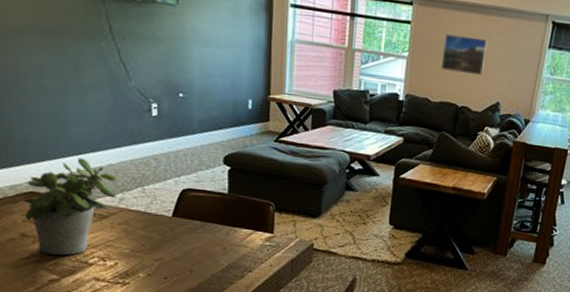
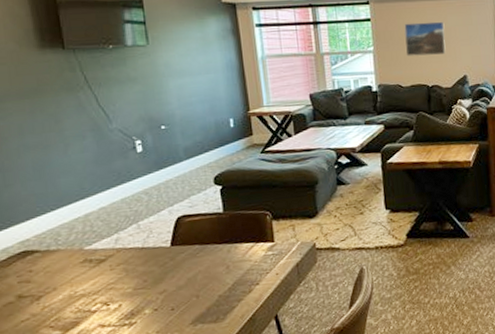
potted plant: present [23,157,116,256] -> none [16,207,112,311]

